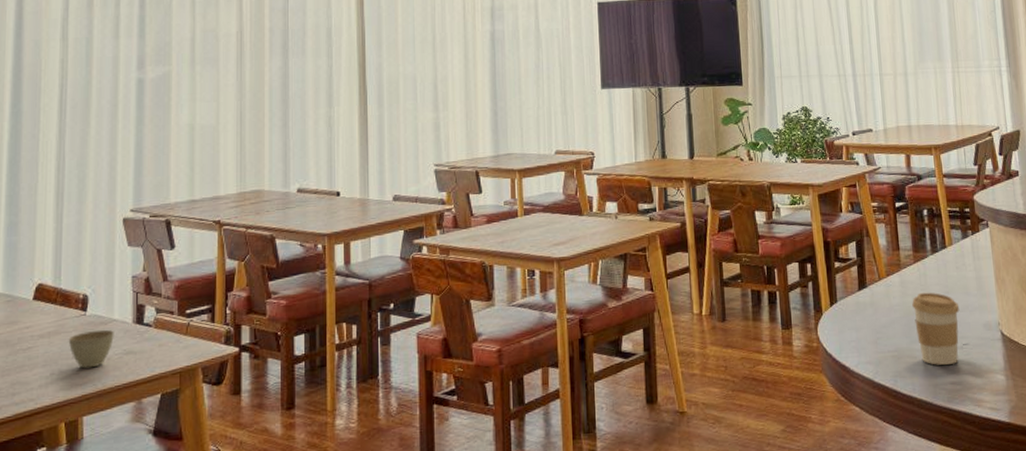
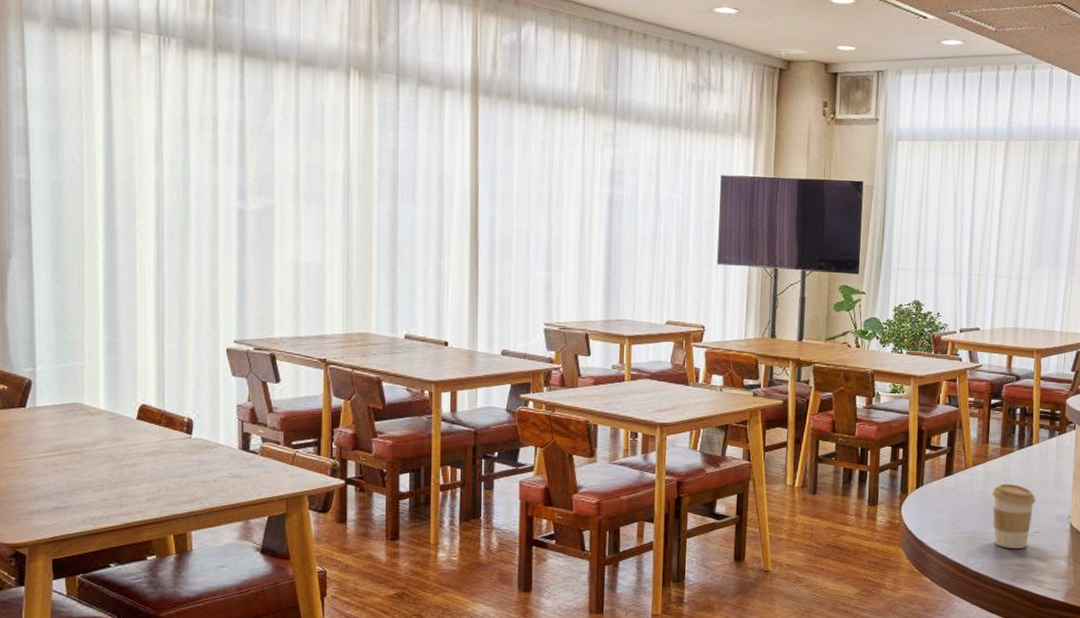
cup: present [68,329,114,369] -> none [174,452,220,488]

